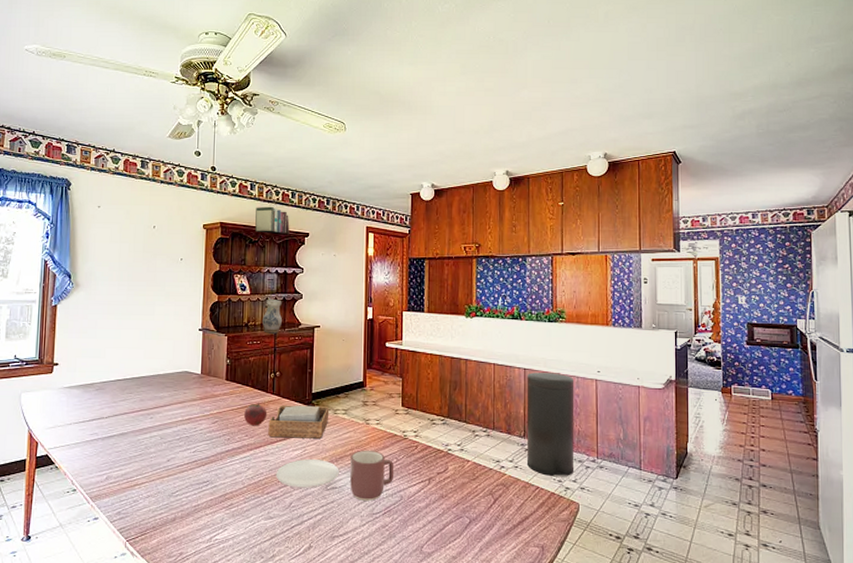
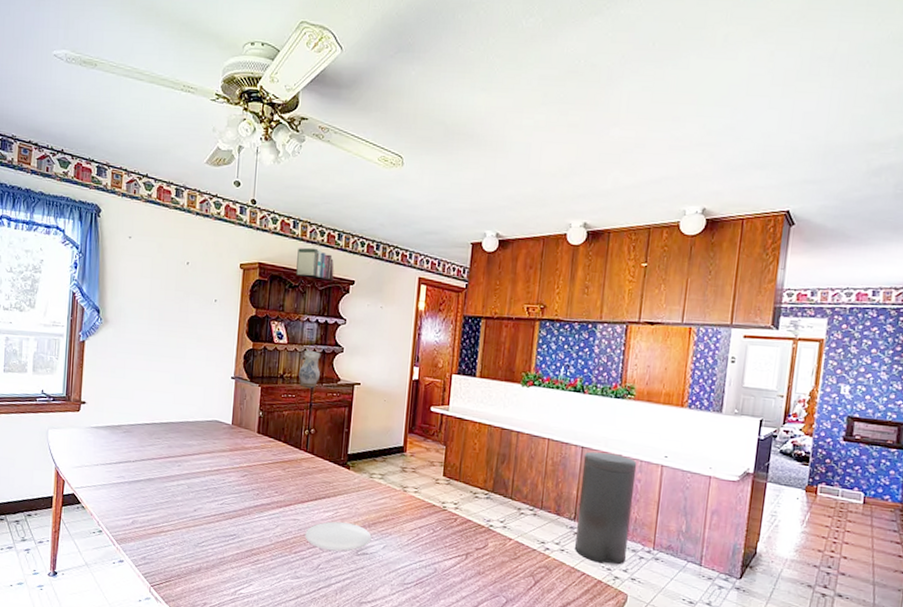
fruit: present [243,403,268,426] -> none [274,459,300,484]
napkin holder: present [268,405,330,439] -> none [299,464,365,502]
mug: present [350,449,394,501] -> none [382,517,430,571]

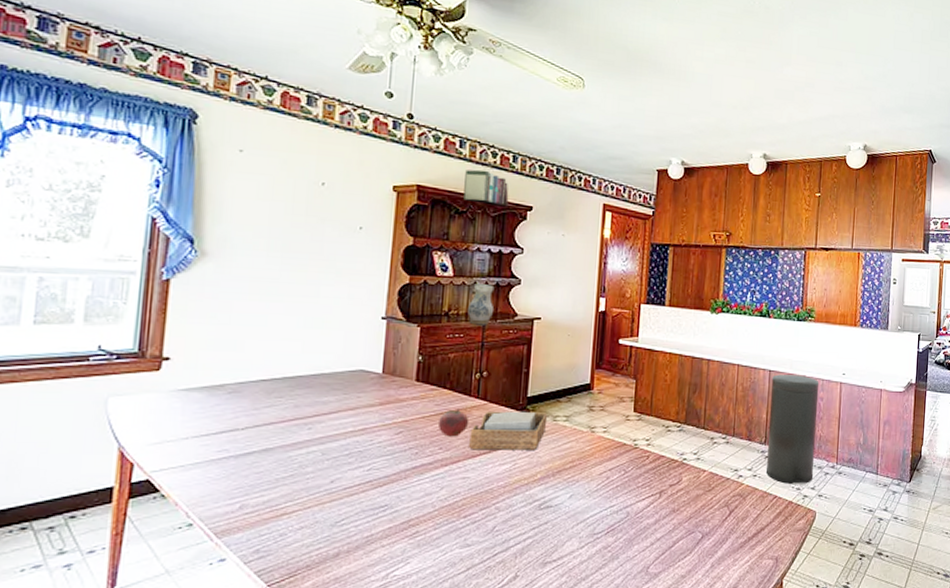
fruit: none [274,459,300,484] -> present [437,409,469,437]
napkin holder: none [299,464,365,502] -> present [469,411,548,450]
plate: present [305,521,372,552] -> none [476,473,556,509]

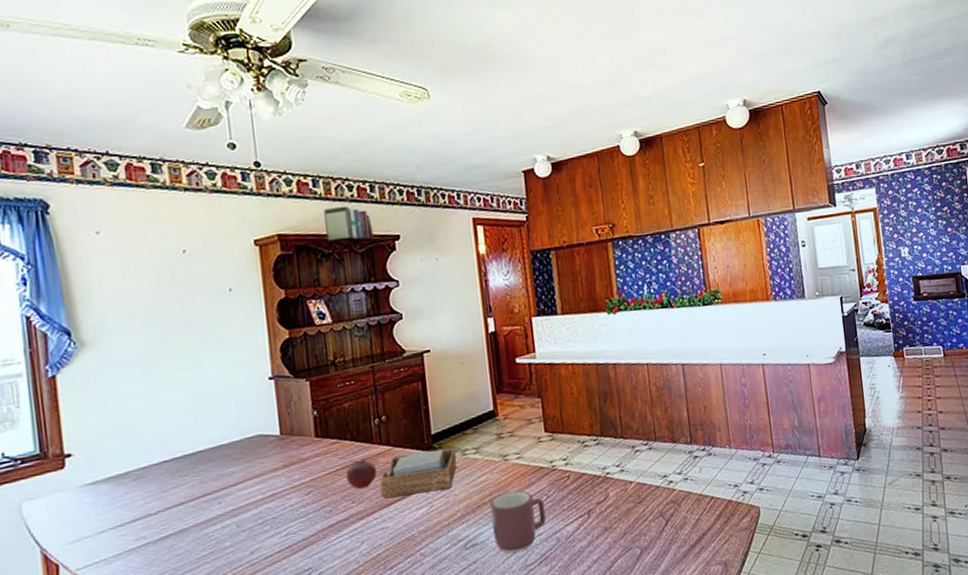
ceramic pitcher: present [468,284,495,325] -> none [353,324,380,370]
mug: none [568,461,621,520] -> present [490,491,547,554]
pedal bin: present [766,374,819,485] -> none [686,363,750,483]

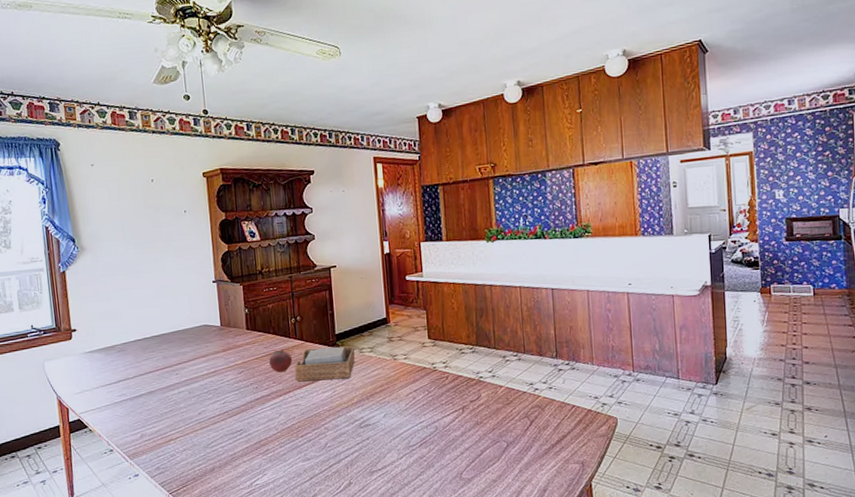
books: present [324,205,375,243] -> none [255,146,294,176]
mug: present [490,491,547,554] -> none [381,385,427,435]

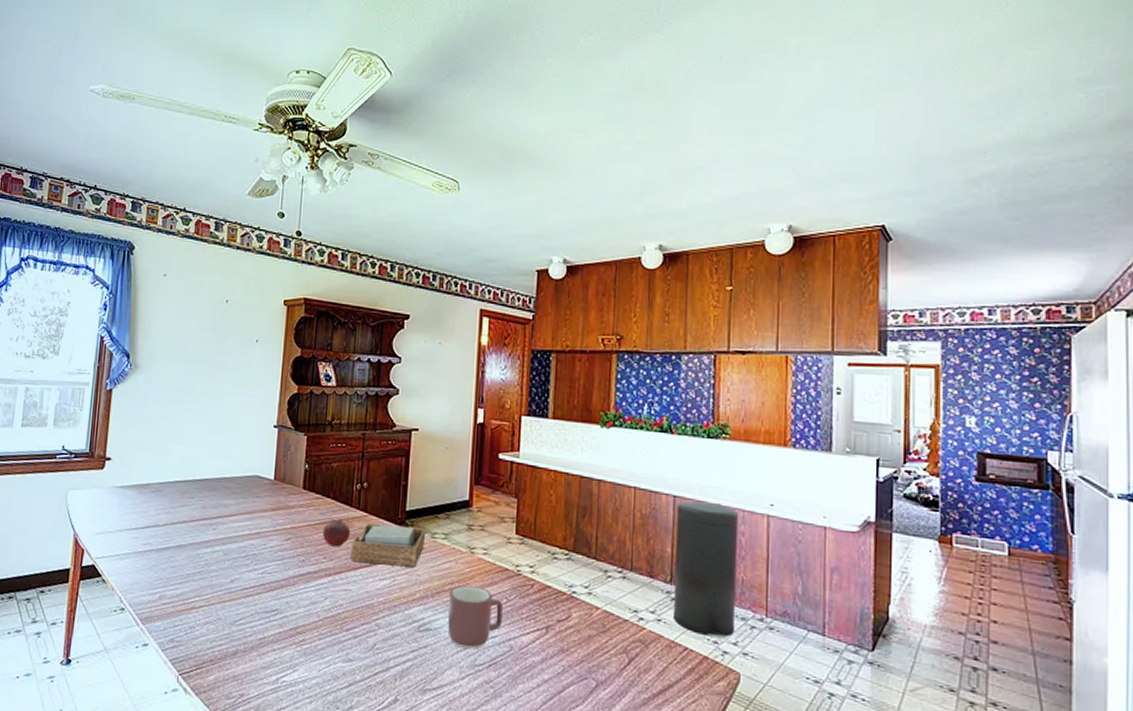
mug: none [381,385,427,435] -> present [448,585,504,649]
pedal bin: none [555,290,610,394] -> present [672,501,739,639]

